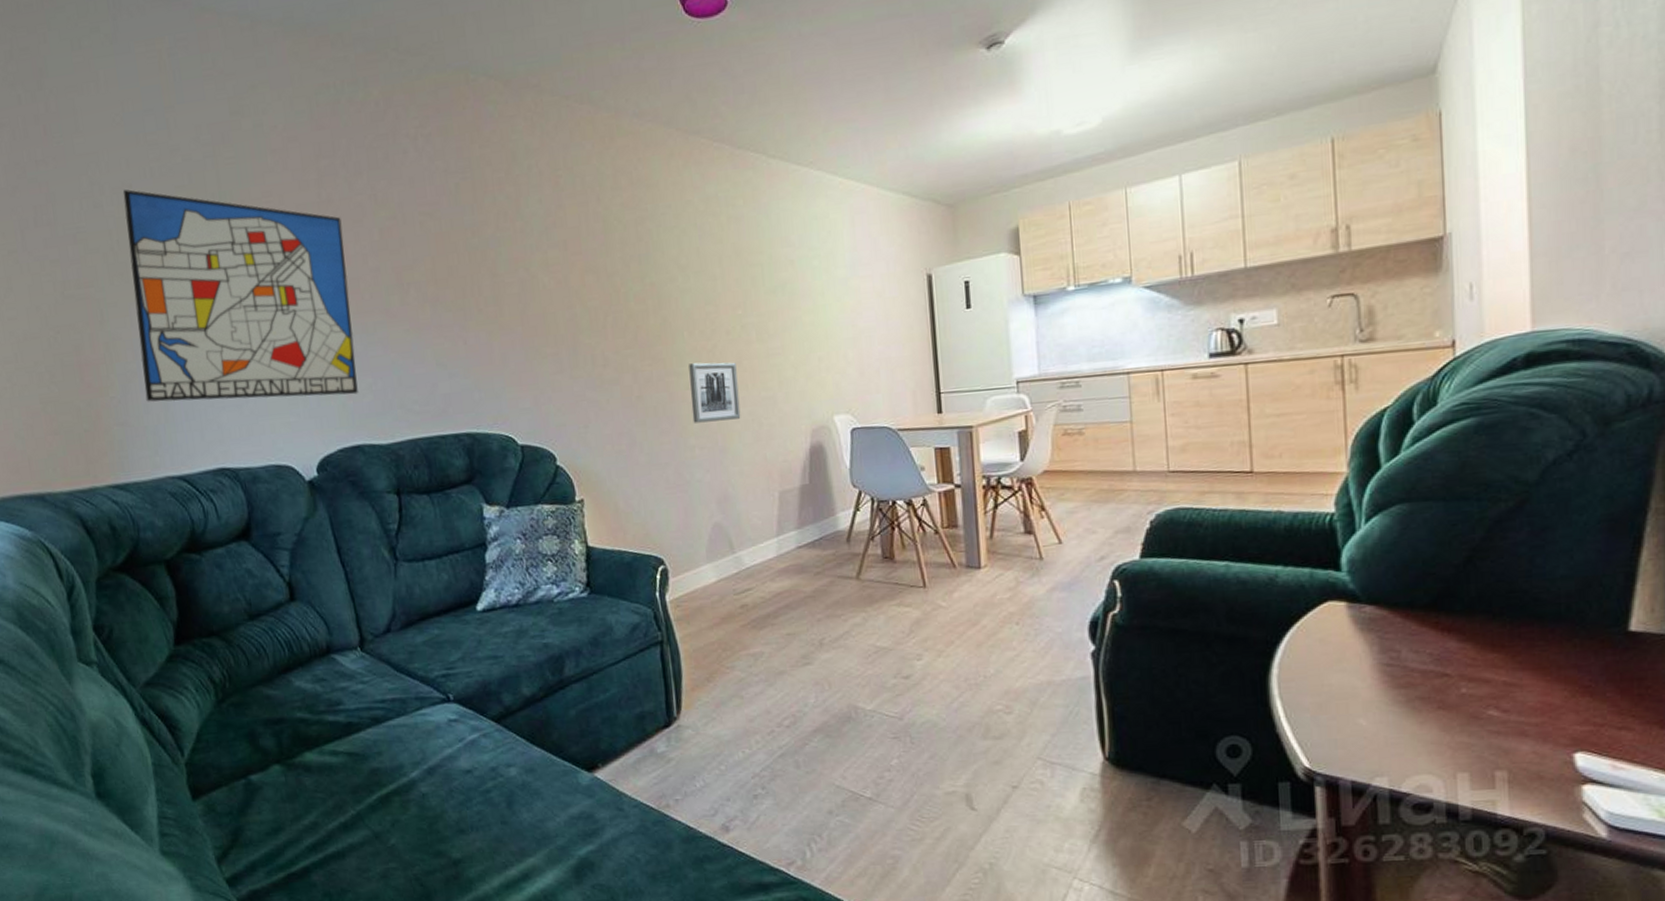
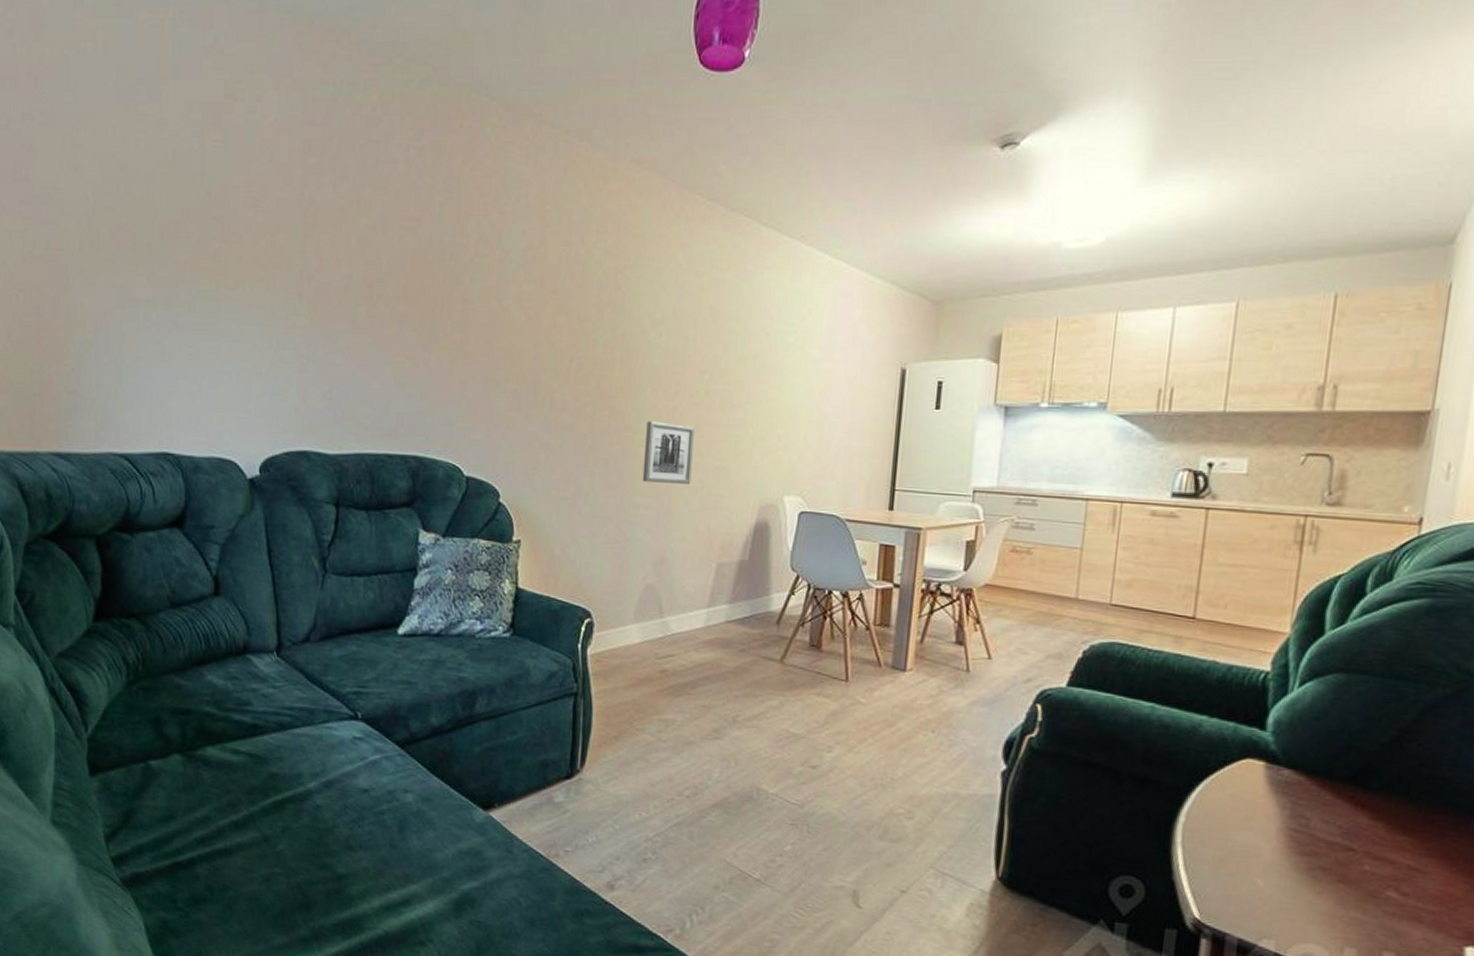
wall art: present [122,189,358,402] -> none [99,156,320,400]

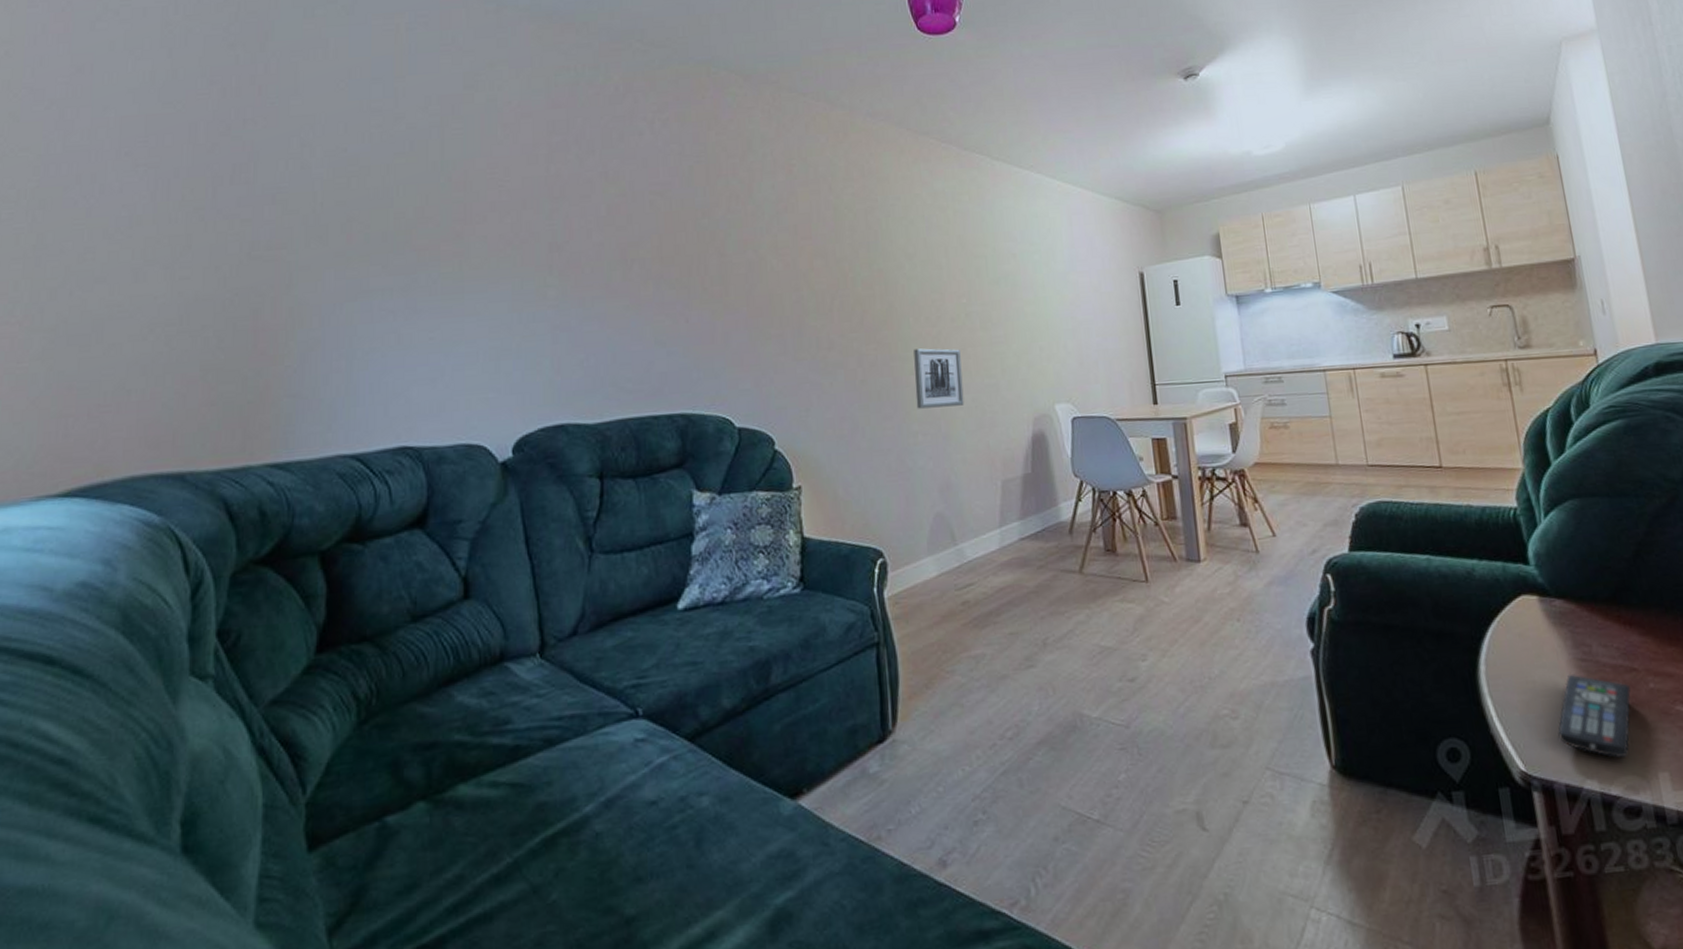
remote control: none [1245,841,1341,927] -> present [1558,673,1631,758]

